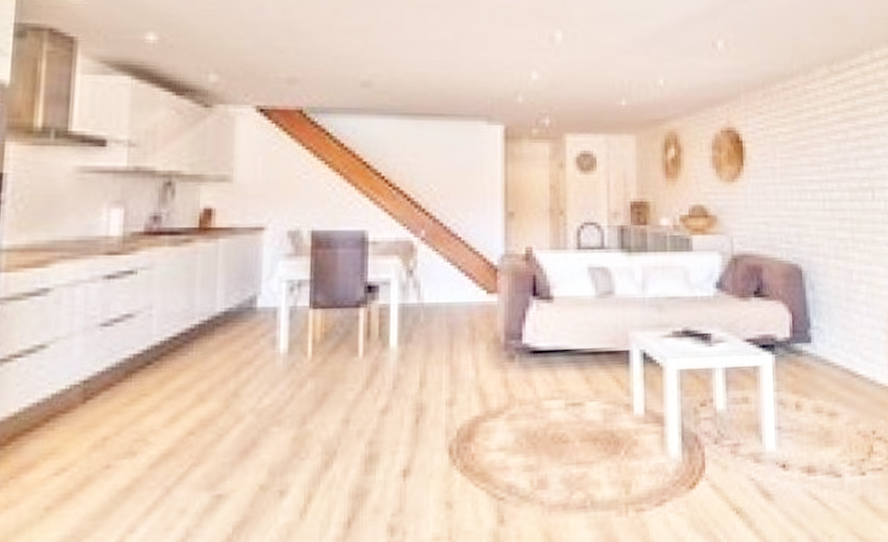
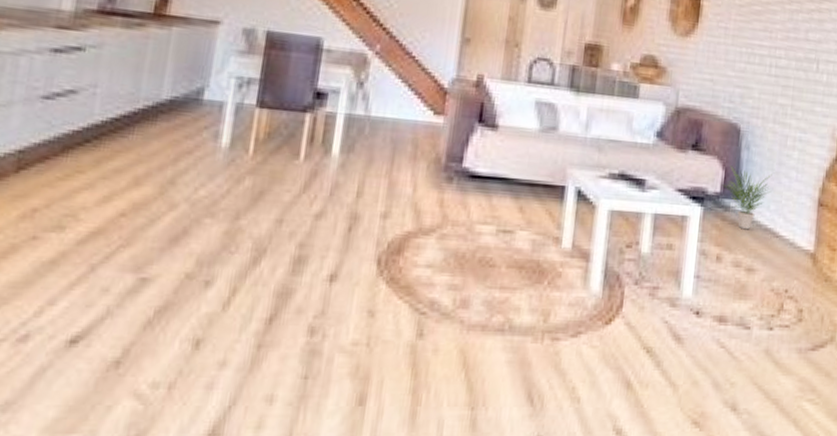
potted plant: none [790,308,843,373] -> present [721,165,772,230]

